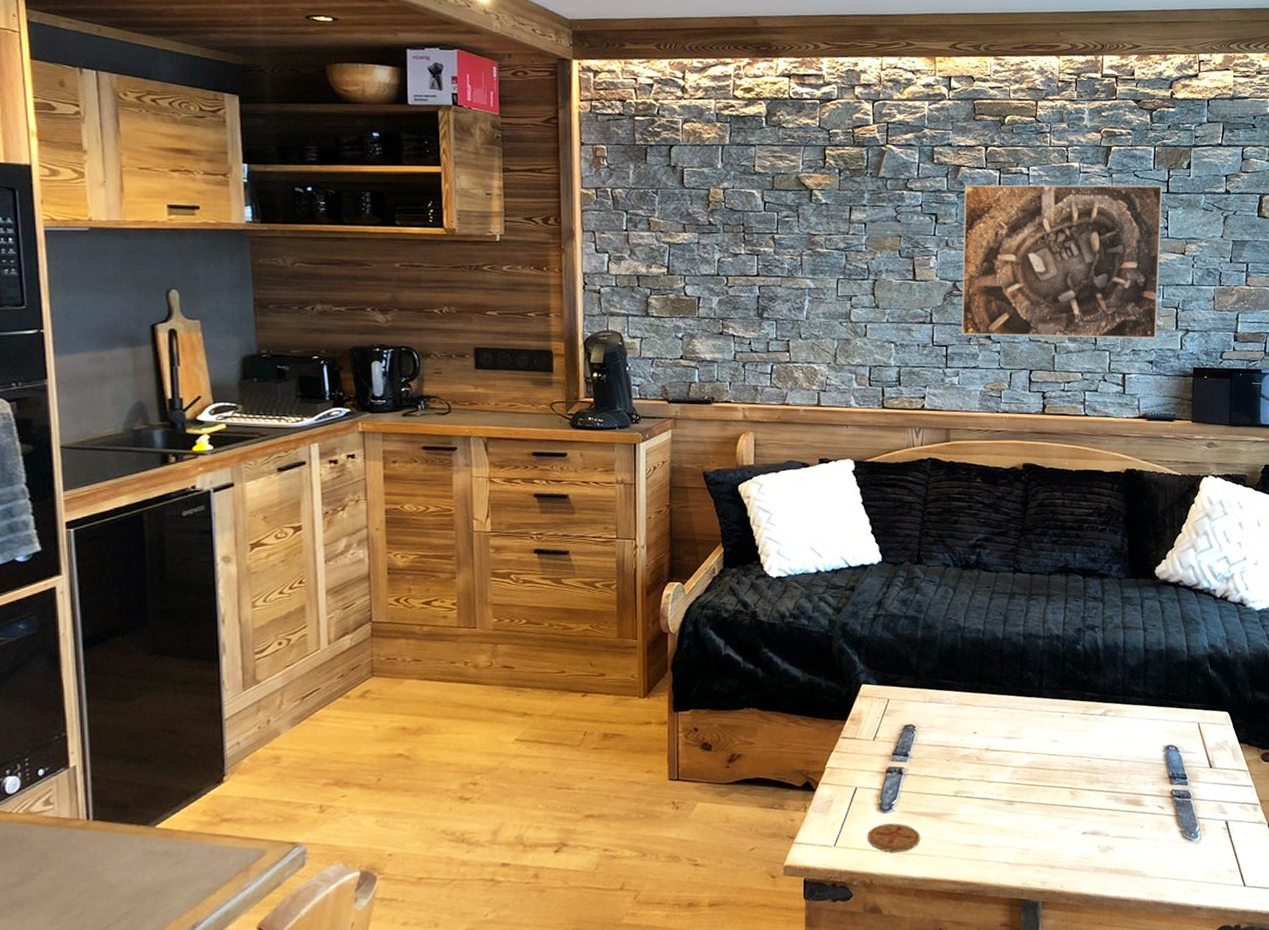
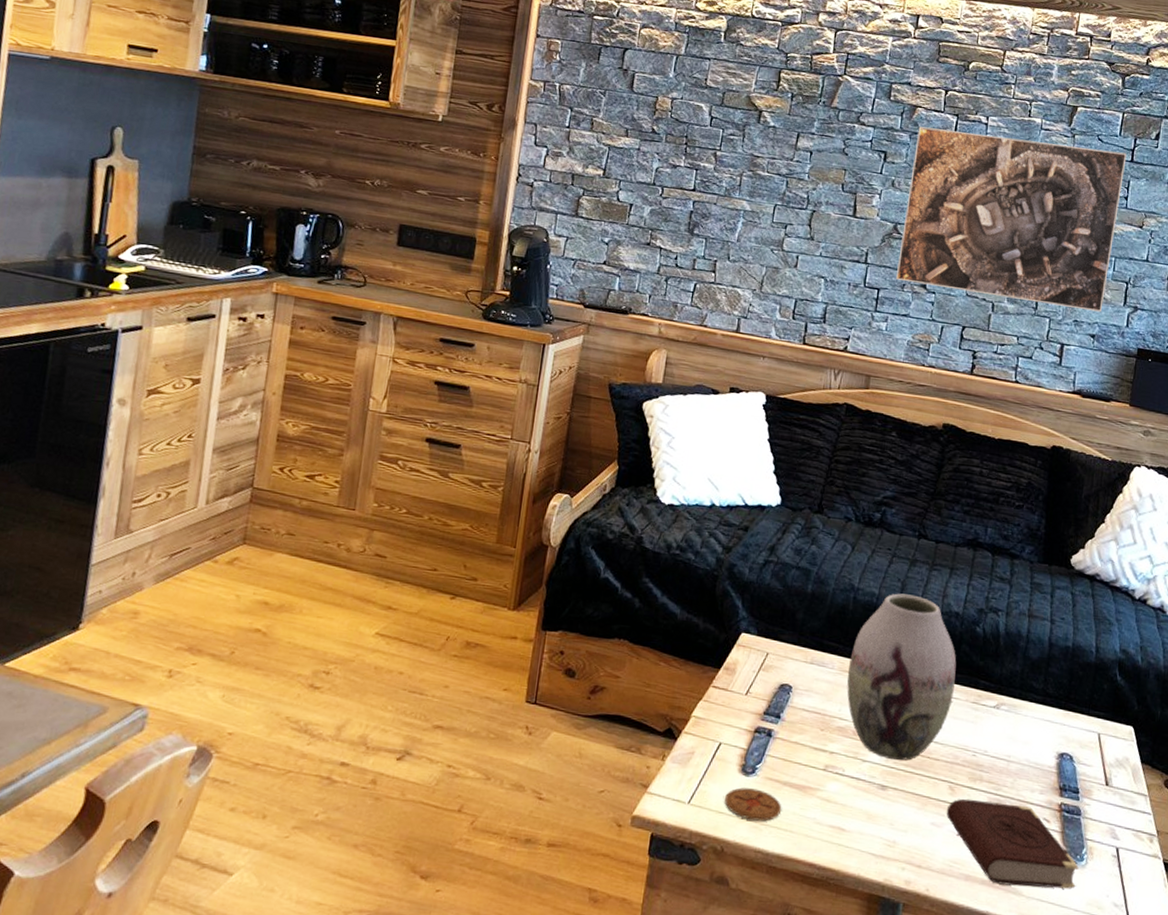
vase: none [964,625,1064,777] -> present [847,593,957,761]
book: none [1070,798,1194,871] -> present [946,798,1079,889]

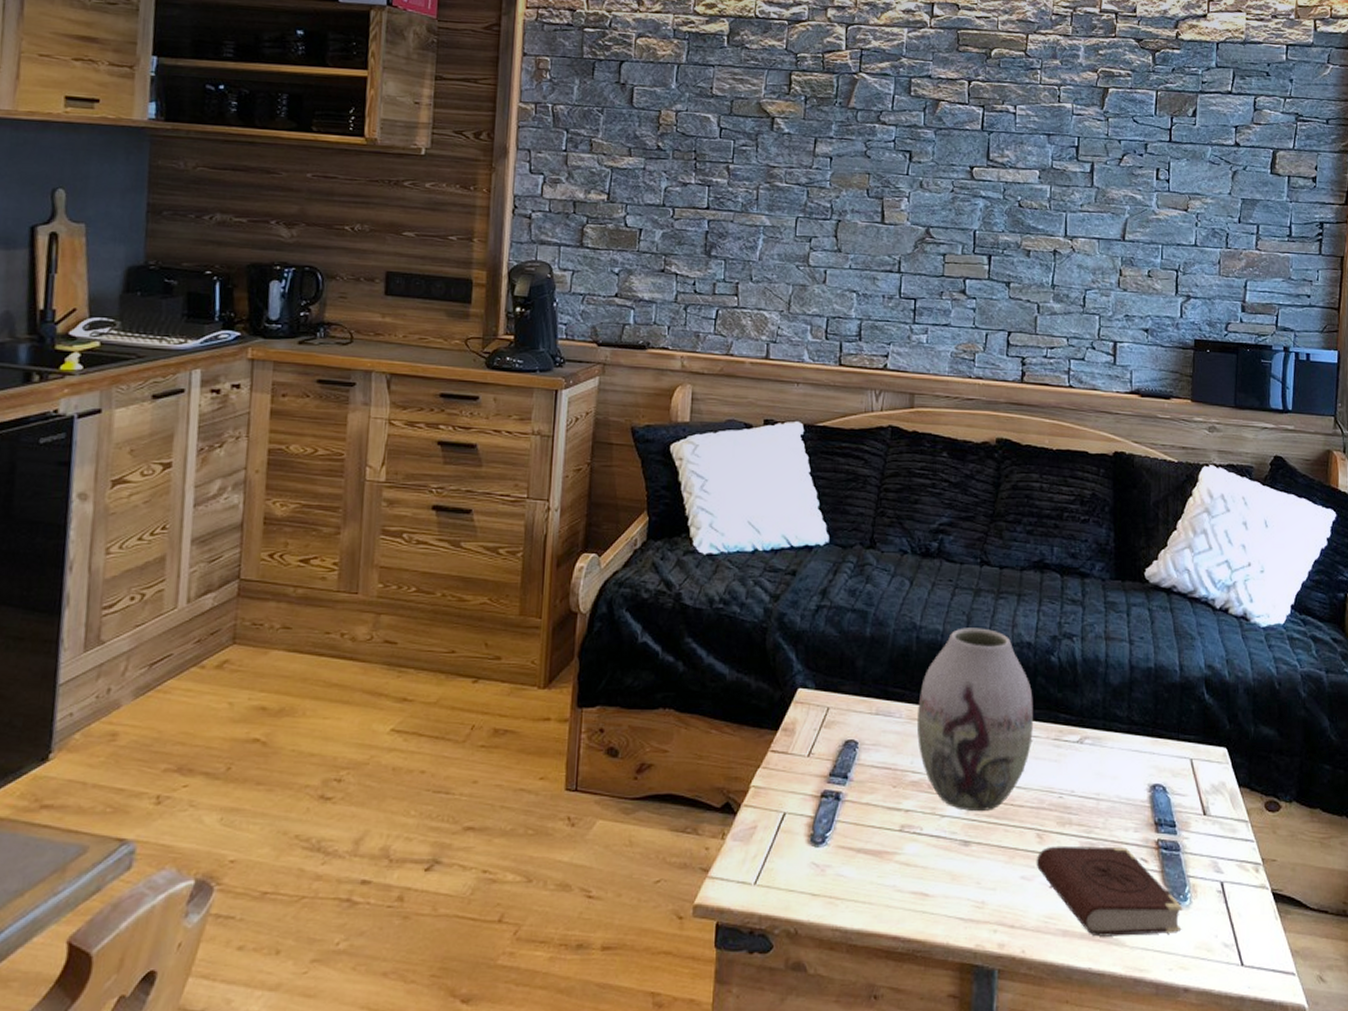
coaster: present [725,787,782,821] -> none [795,860,858,896]
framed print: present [895,126,1127,312] -> none [932,121,1164,304]

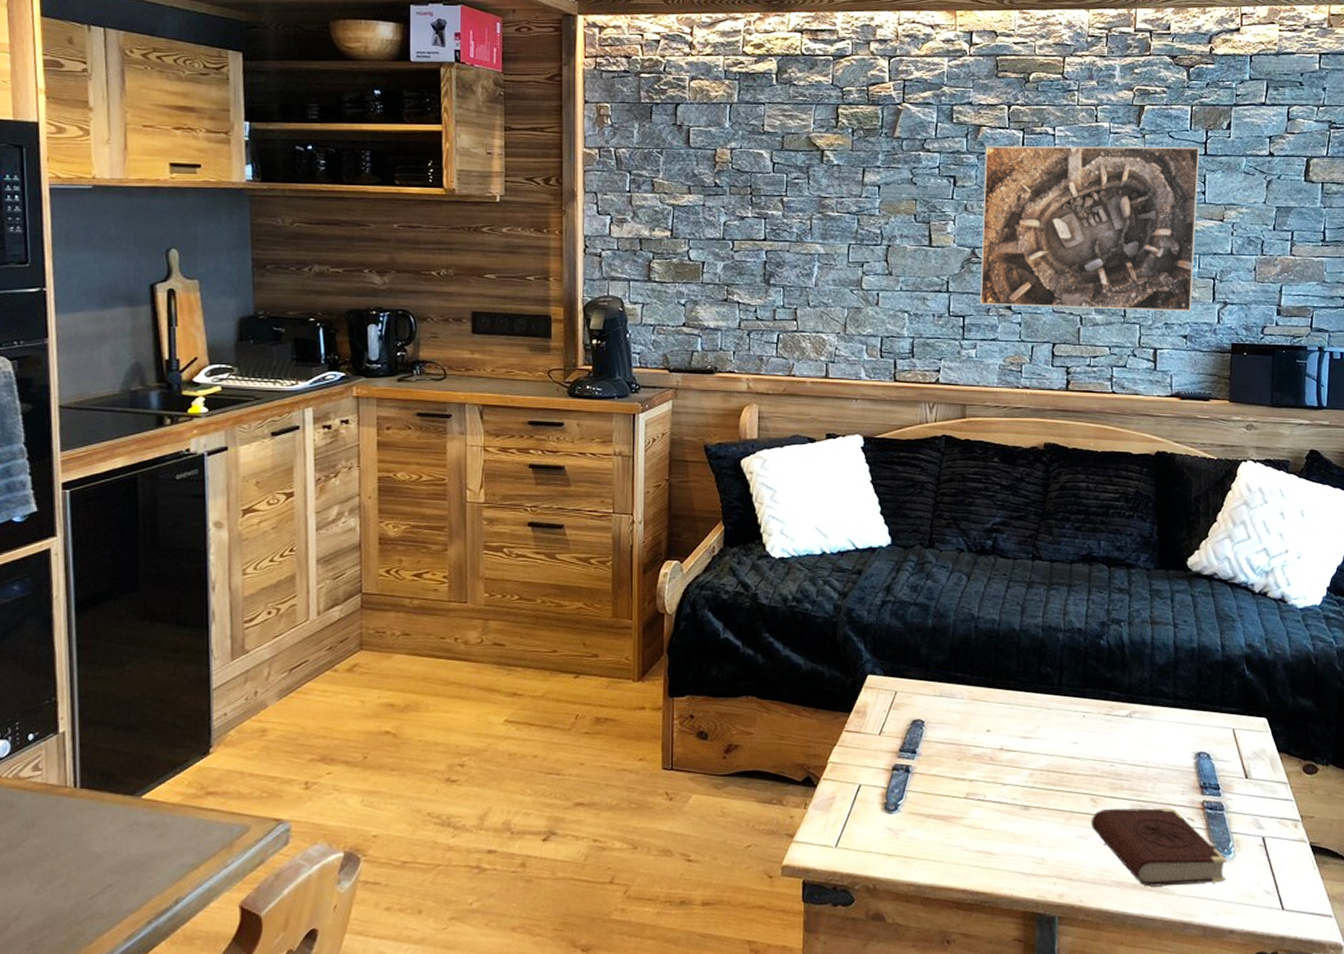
vase: present [916,628,1033,812] -> none [977,616,1085,780]
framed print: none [932,121,1164,304] -> present [979,145,1200,312]

